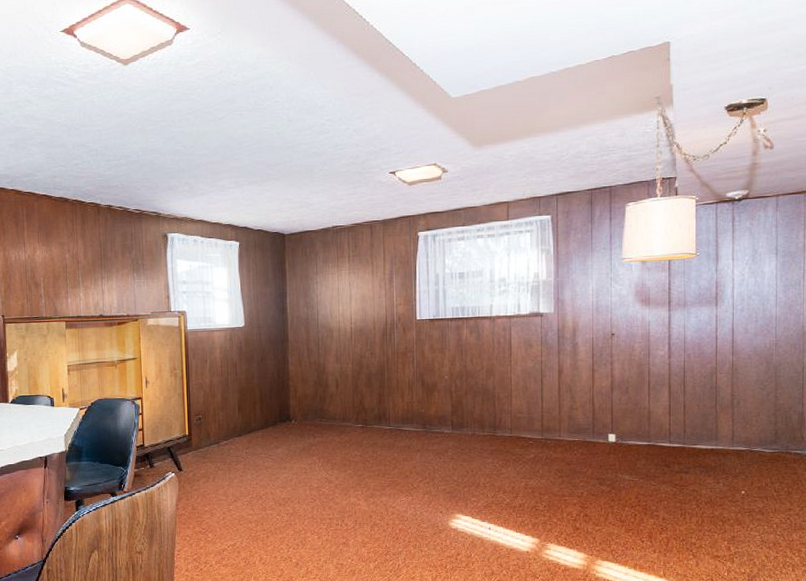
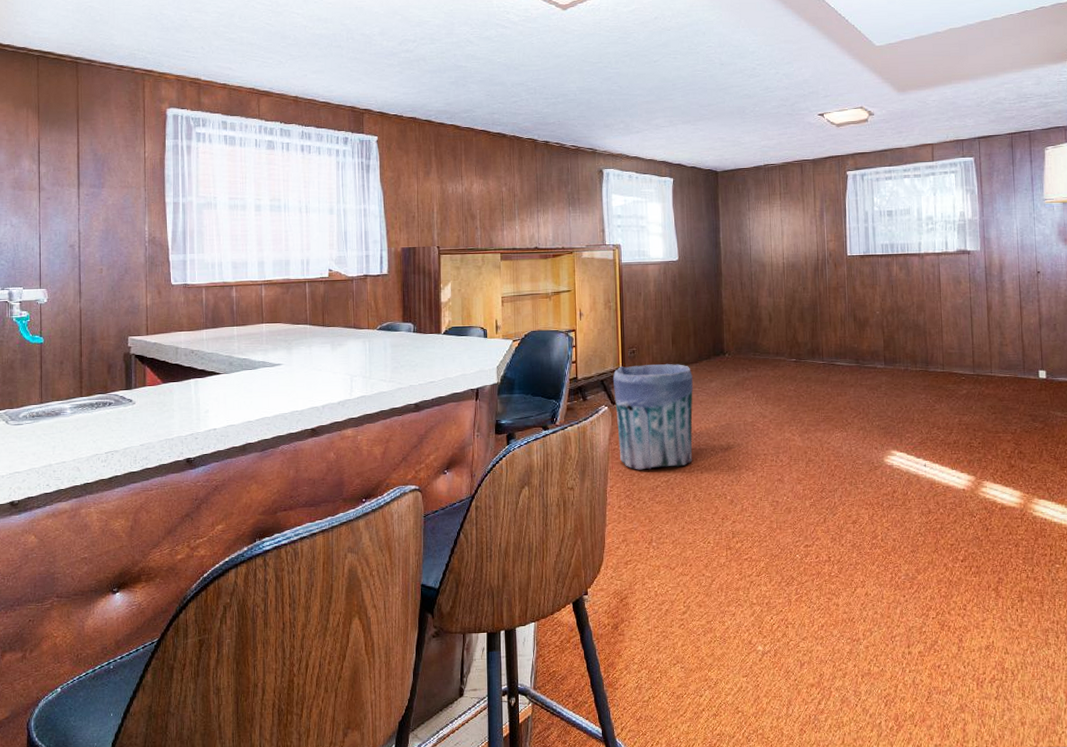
trash can: none [180,430,259,535] -> present [613,363,693,470]

